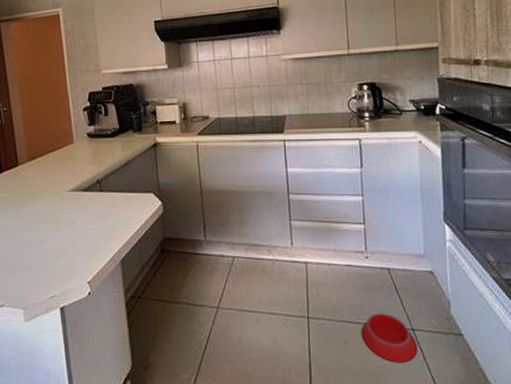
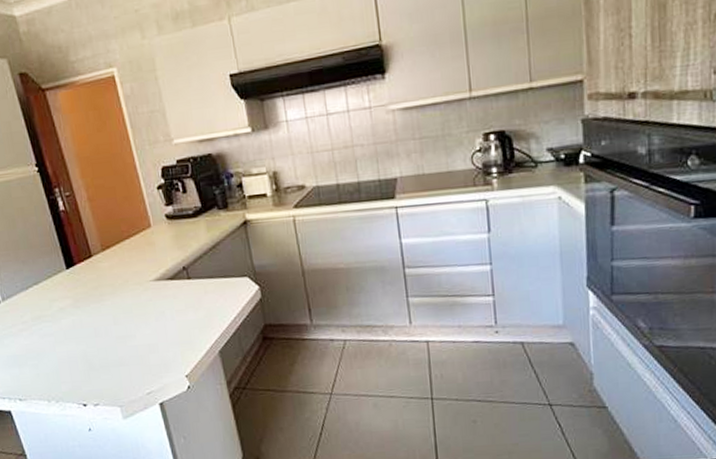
pet bowl: present [361,313,418,363] -> none [491,389,556,440]

